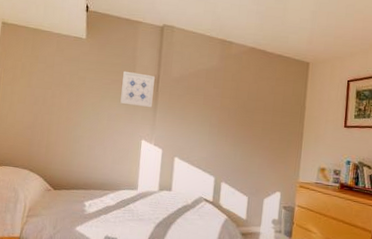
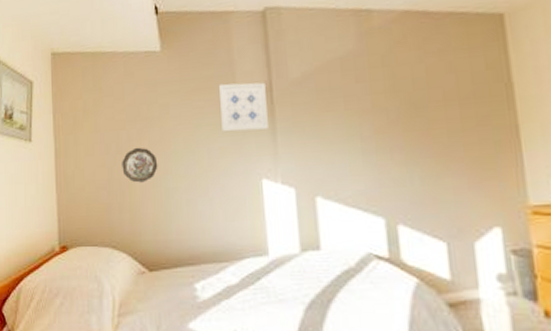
decorative plate: none [44,103,72,129] -> present [122,147,158,183]

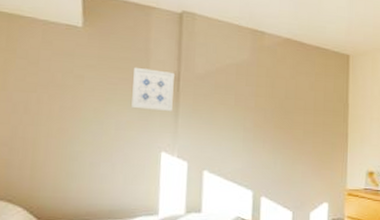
decorative plate: present [122,147,158,183] -> none [27,110,66,144]

